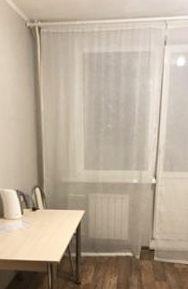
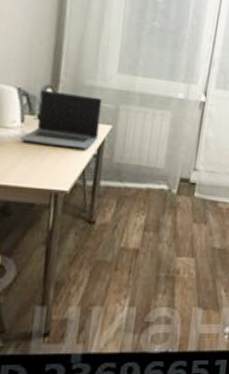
laptop computer: none [23,189,75,230] -> present [20,89,102,150]

